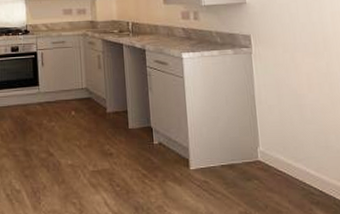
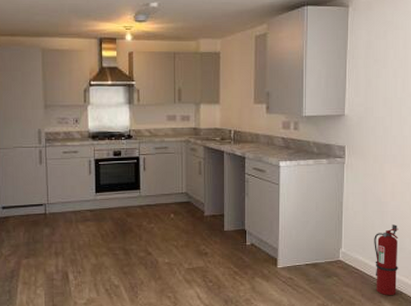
fire extinguisher: none [294,119,329,203] -> present [374,225,399,296]

